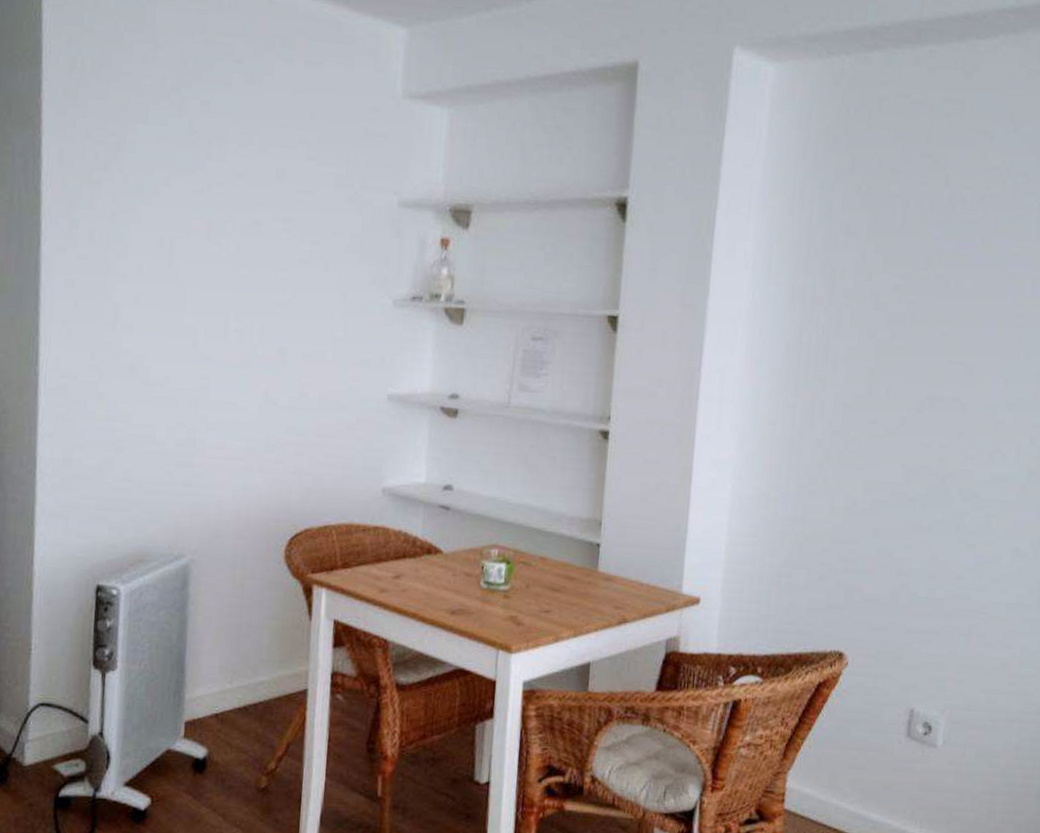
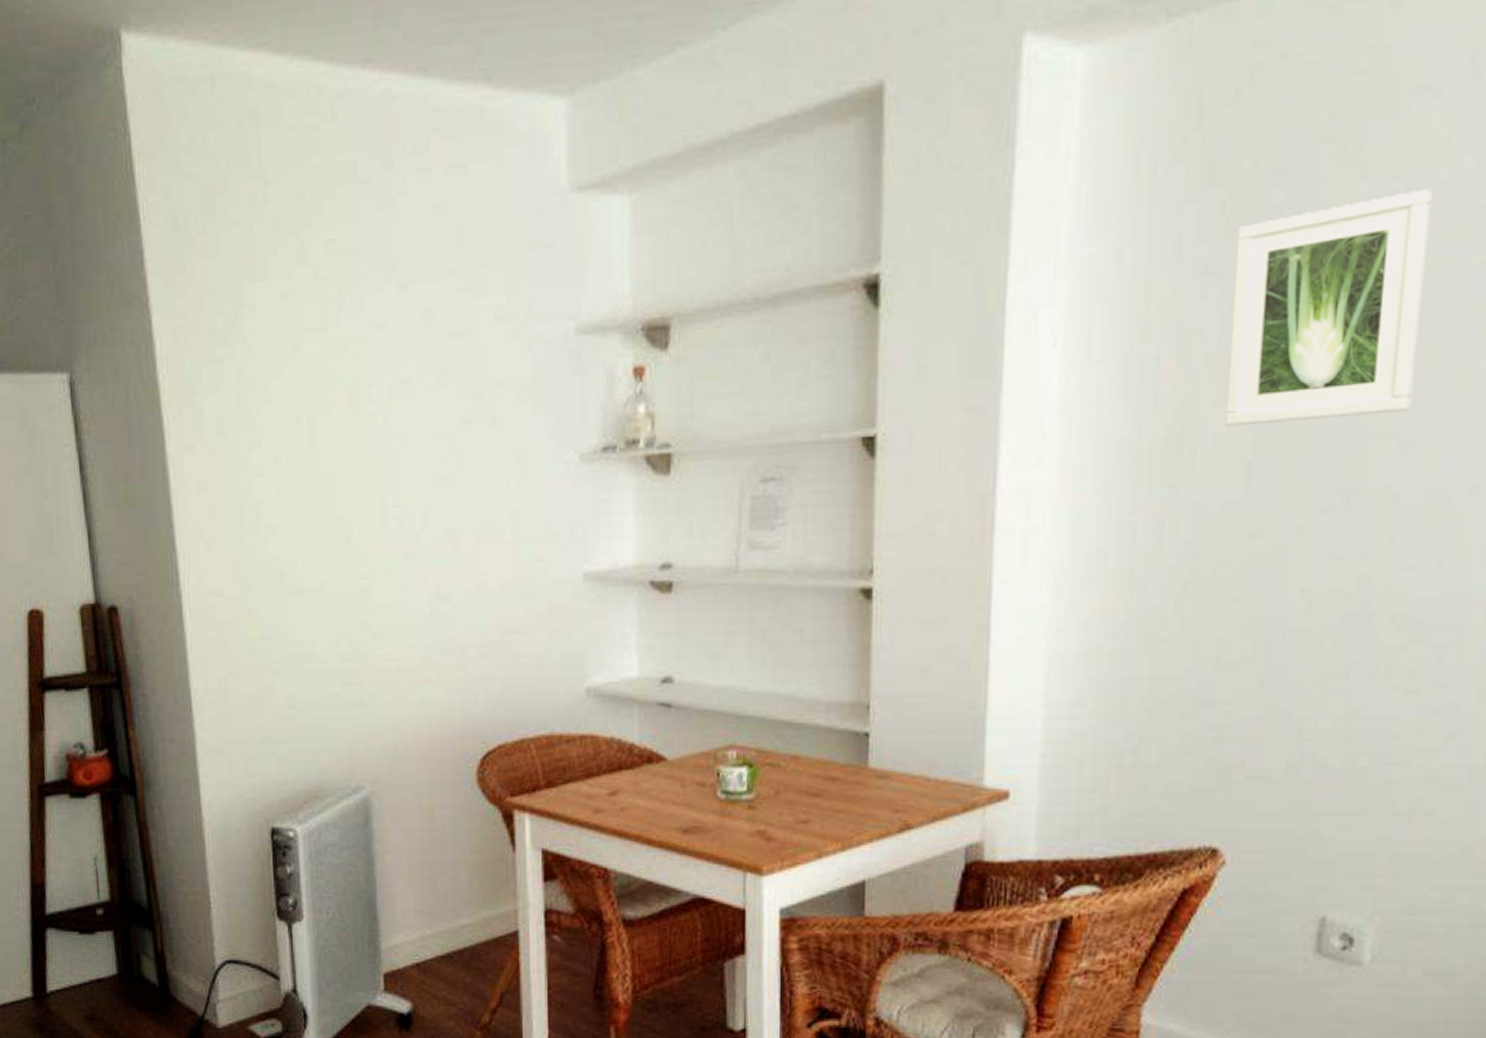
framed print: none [856,198,988,347] -> present [1225,188,1432,427]

